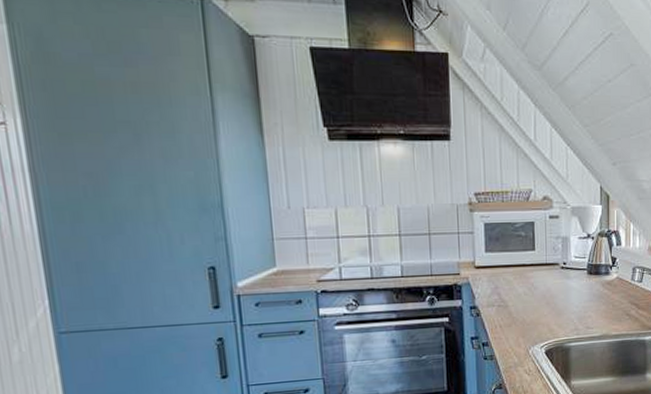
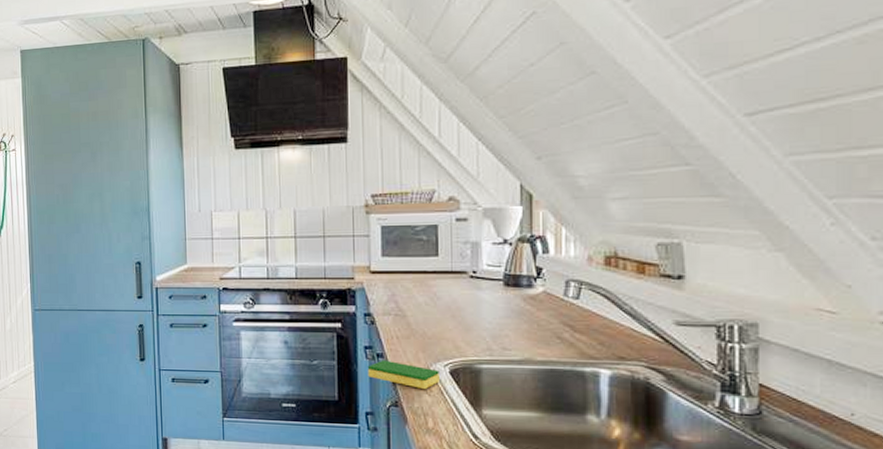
dish sponge: none [474,348,537,370] -> present [367,360,440,389]

